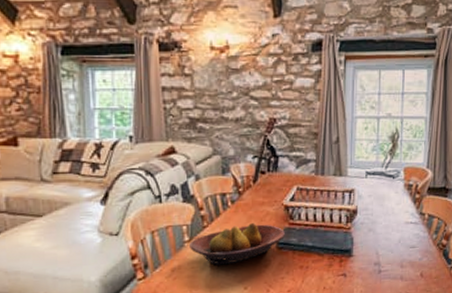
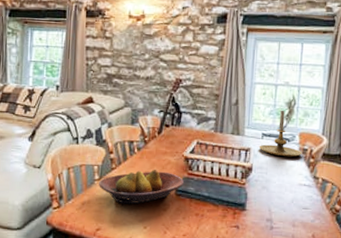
candle holder: none [363,144,407,195] -> present [258,109,301,157]

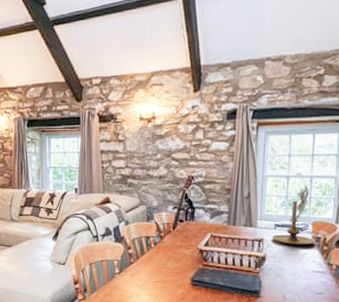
fruit bowl: present [99,169,185,204] -> none [119,261,200,295]

